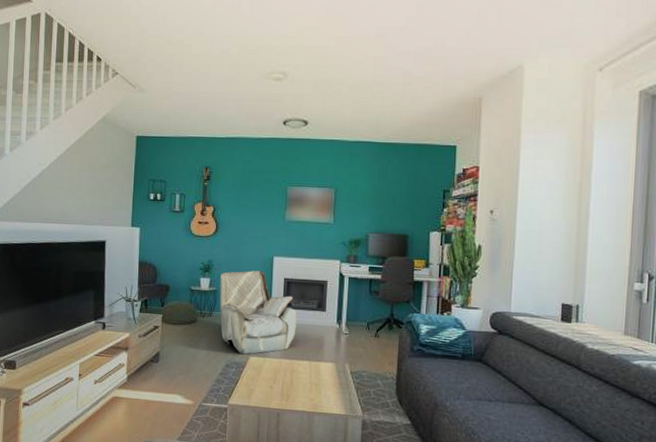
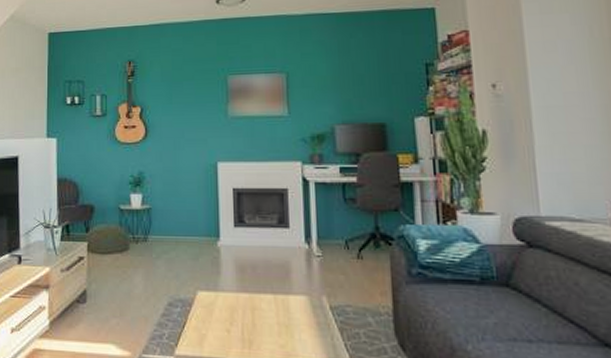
armchair: present [219,270,298,355] -> none [154,181,255,289]

